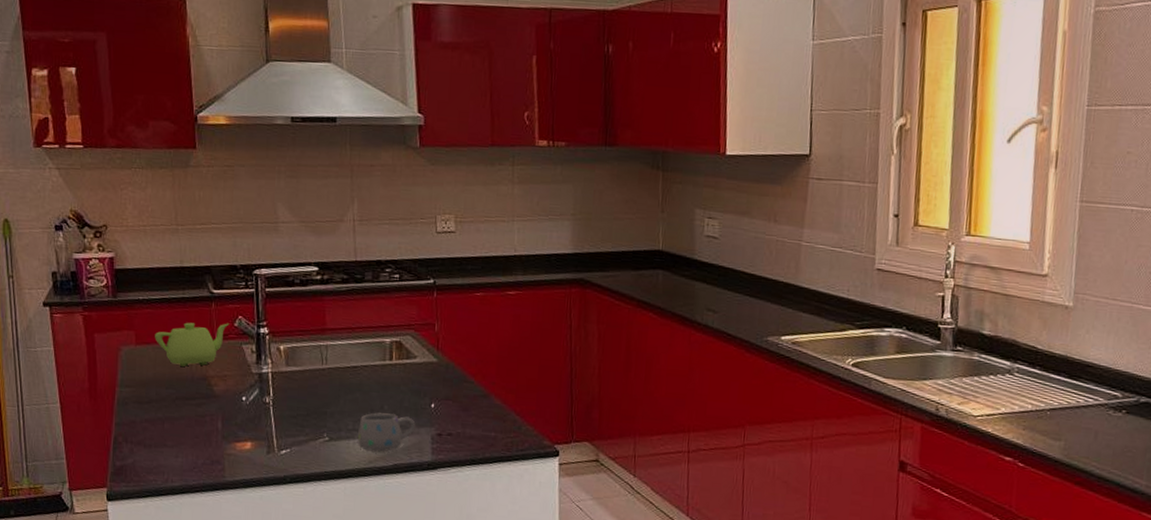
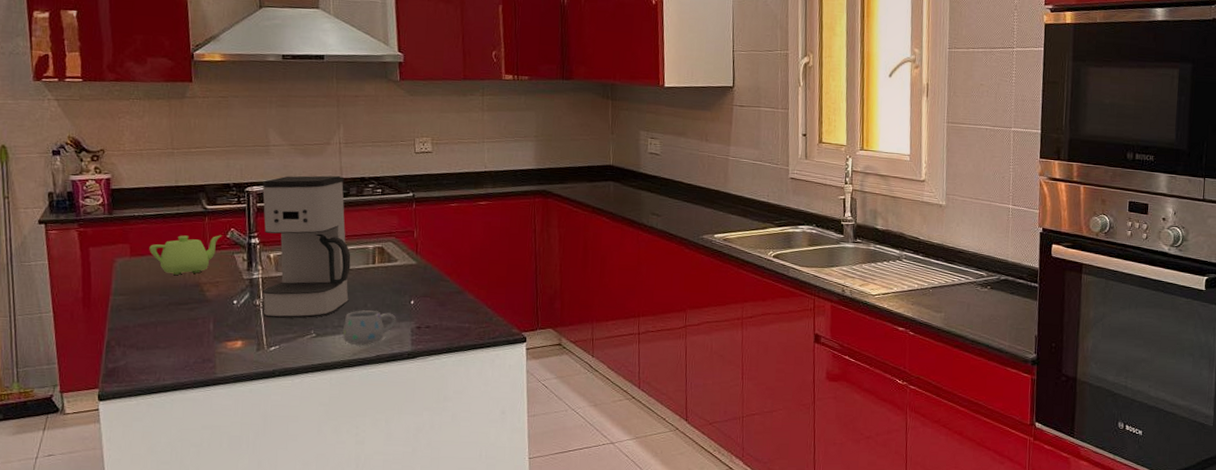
coffee maker: none [271,257,366,420] -> present [262,175,351,319]

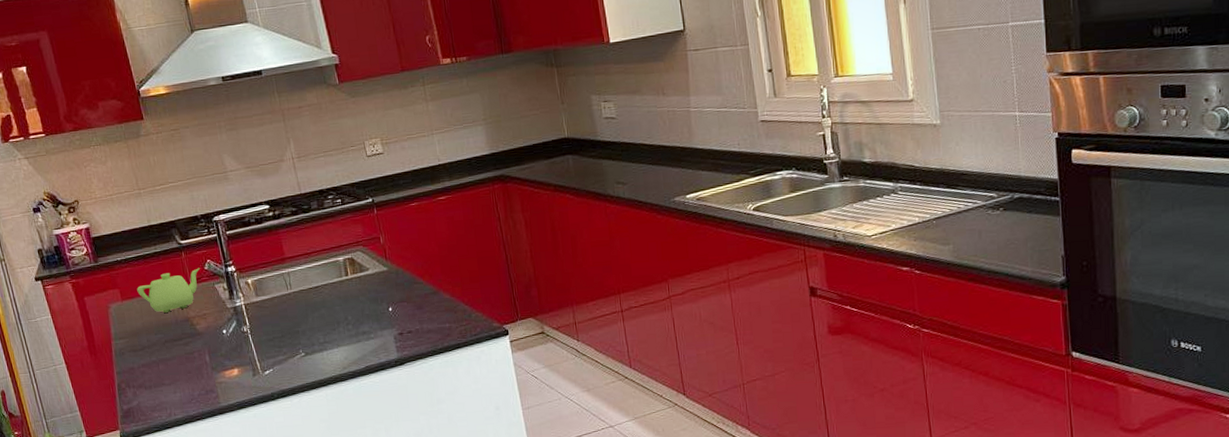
coffee maker: present [262,175,351,319] -> none [227,191,330,343]
mug: present [343,310,397,345] -> none [328,322,379,359]

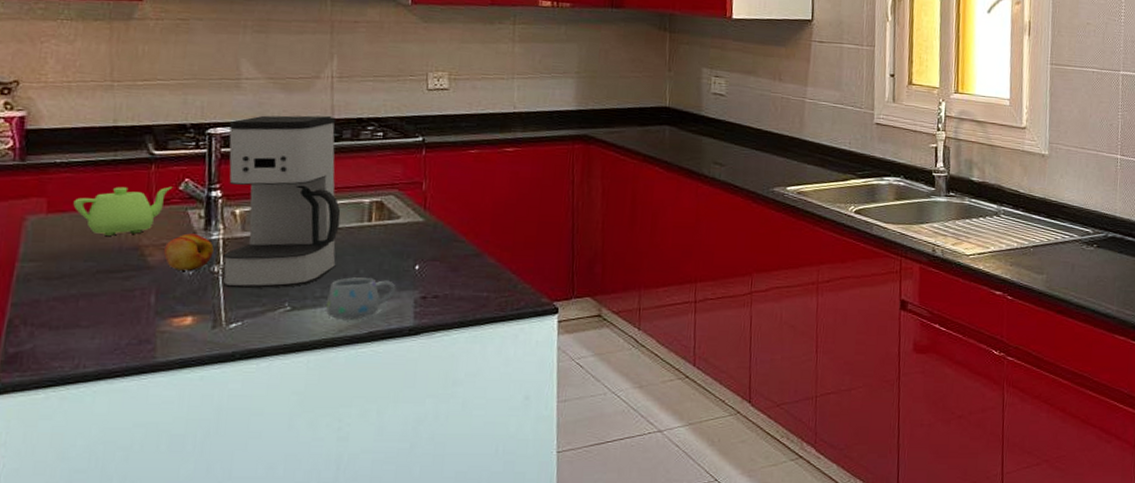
fruit: none [205,303,241,334] -> present [163,233,214,271]
coffee maker: none [227,191,330,343] -> present [222,115,341,289]
mug: none [328,322,379,359] -> present [326,277,396,320]

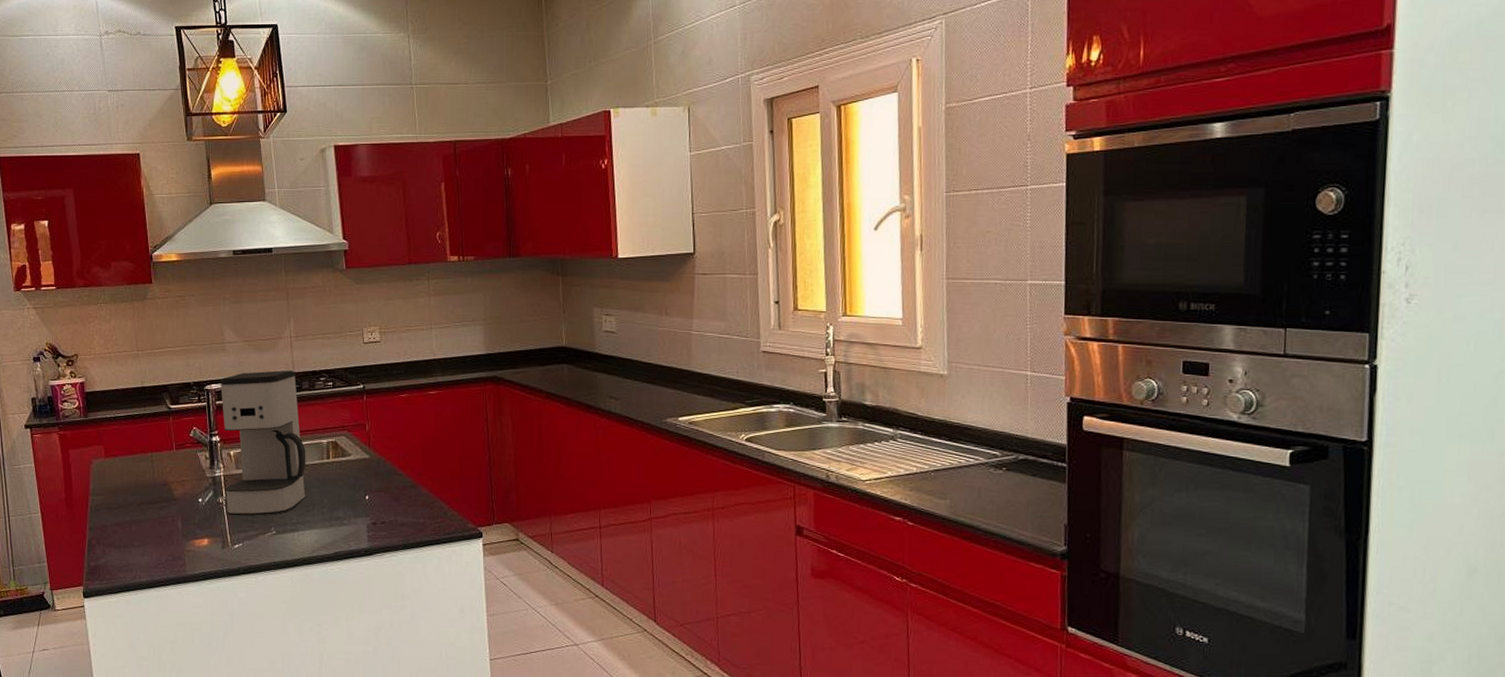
teapot: present [73,186,173,236] -> none [121,434,186,474]
fruit: present [163,233,214,271] -> none [183,472,218,502]
mug: present [326,277,396,320] -> none [302,506,353,542]

